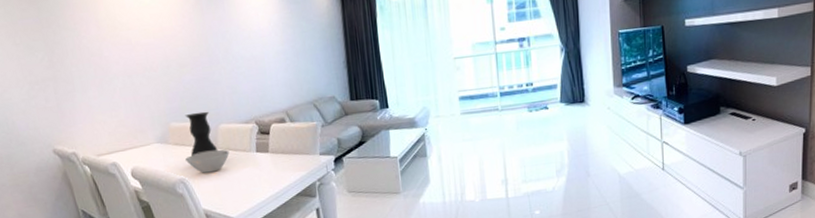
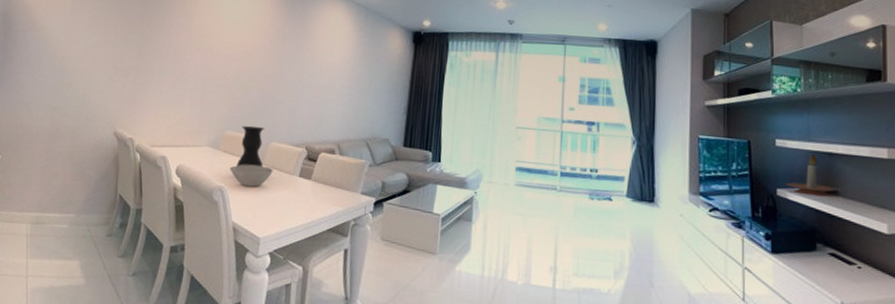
candle holder: none [695,26,738,67] -> present [786,153,839,197]

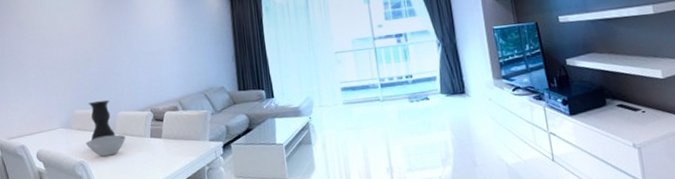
candle holder: present [786,153,839,197] -> none [573,22,617,60]

